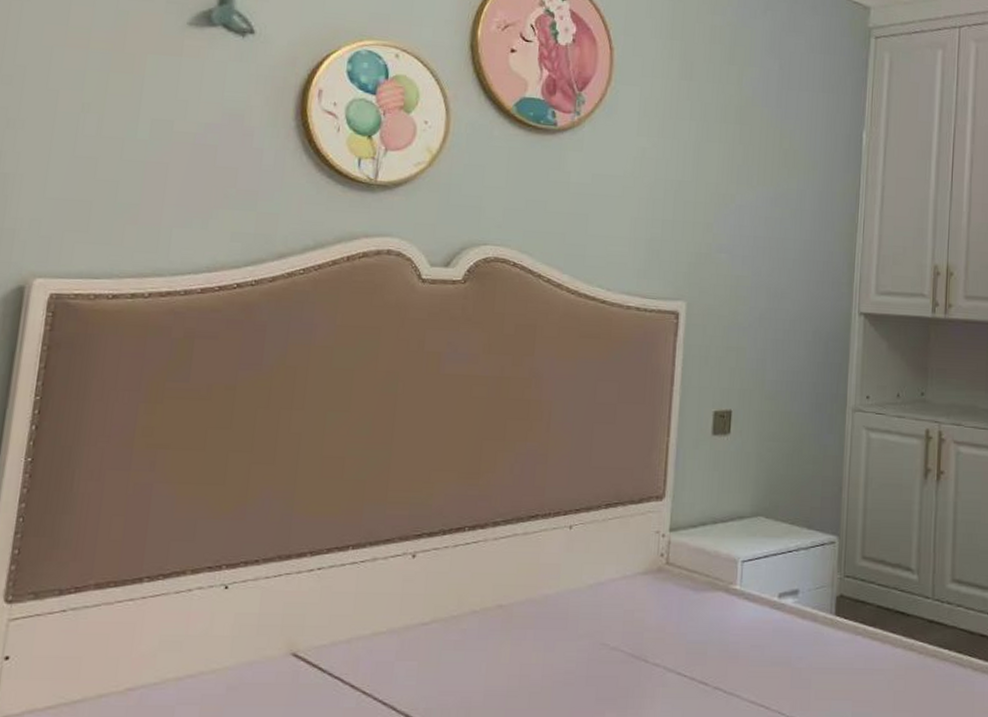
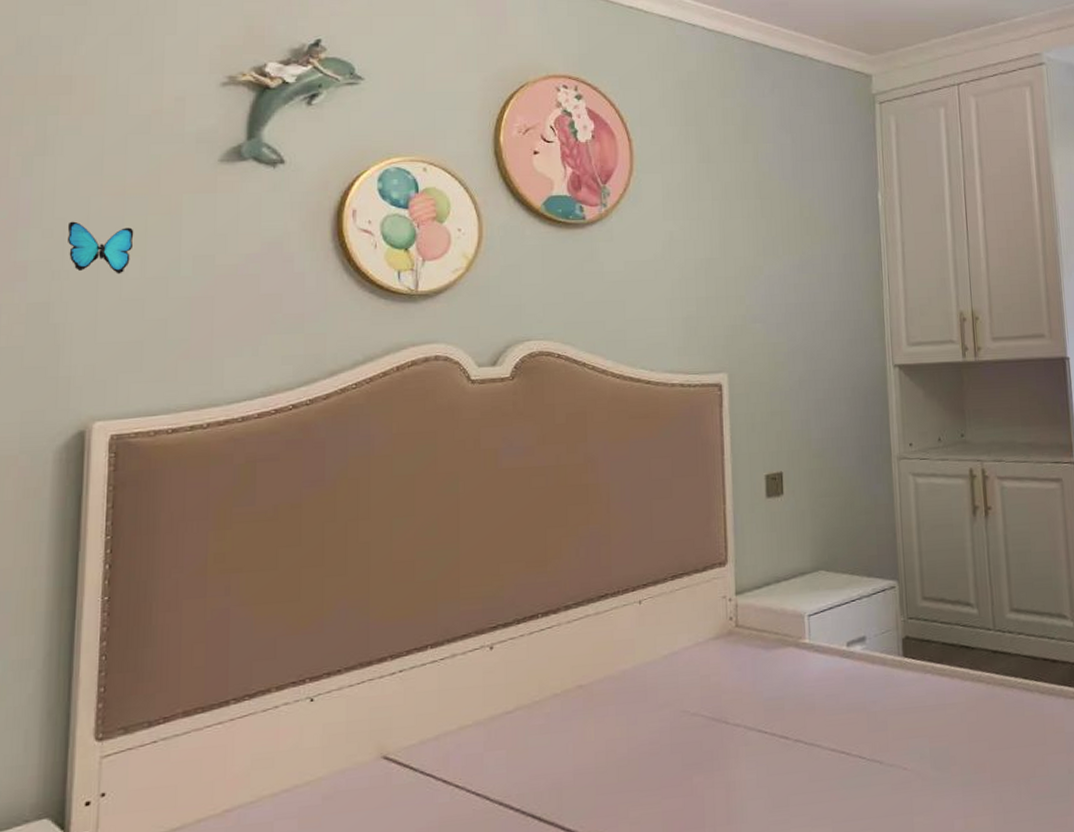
decorative butterfly: none [26,70,94,130] -> present [67,221,134,274]

